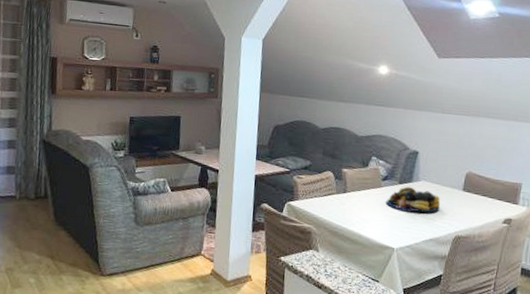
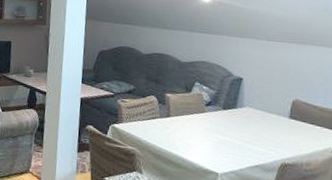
fruit bowl: present [386,186,441,213] -> none [210,112,266,139]

